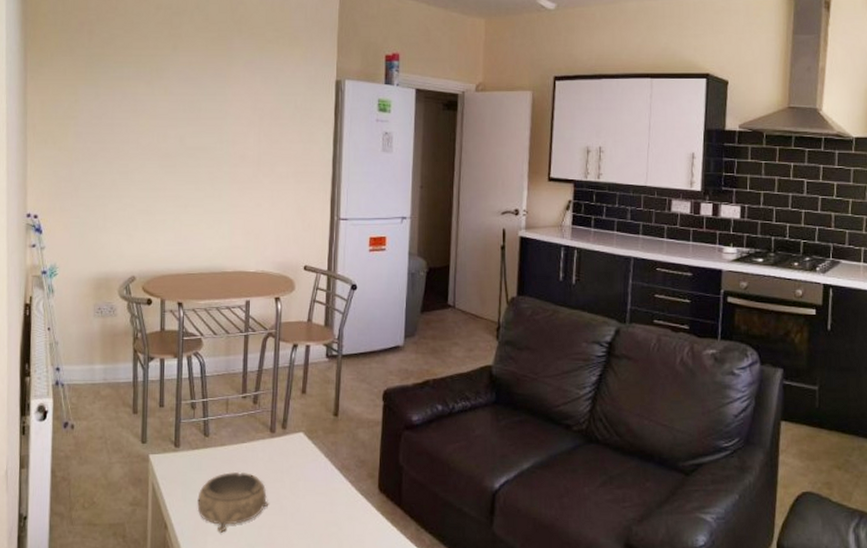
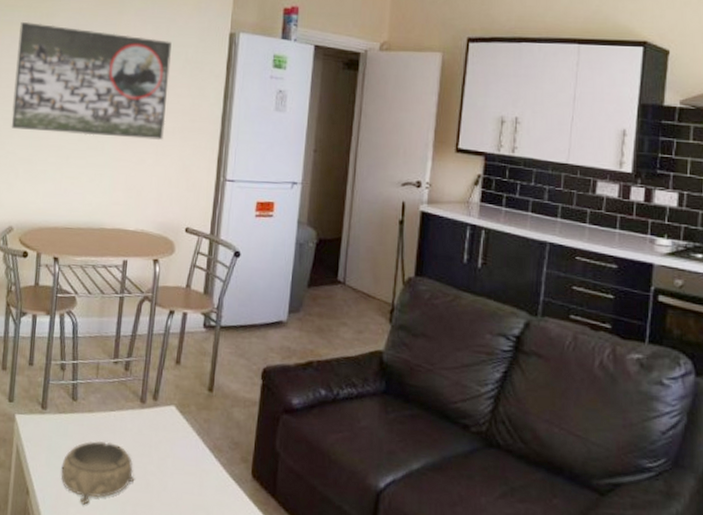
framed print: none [127,77,281,185] -> present [11,21,172,140]

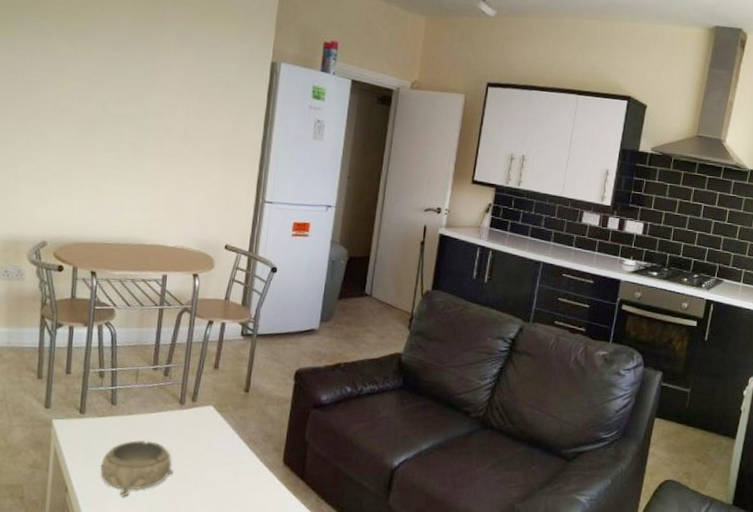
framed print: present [11,21,172,140] -> none [42,34,213,162]

